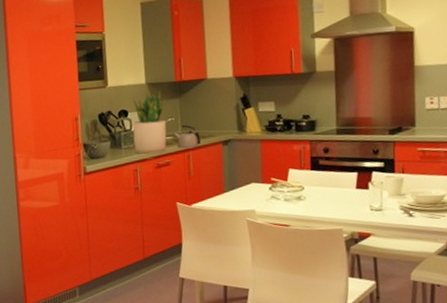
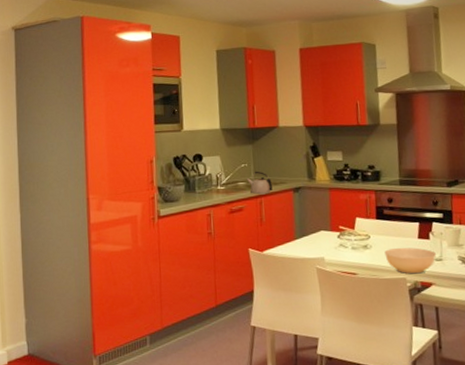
planter: present [132,89,167,155] -> none [206,135,240,200]
bowl: none [319,198,375,225] -> present [384,247,436,274]

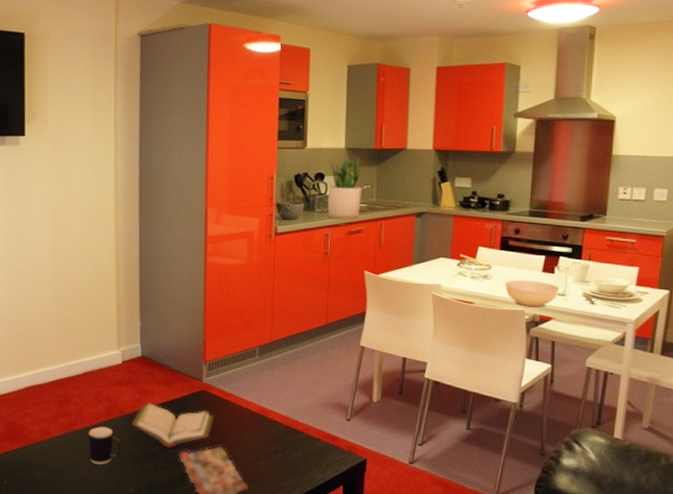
planter: none [206,135,240,200] -> present [327,155,363,220]
kettle: present [246,171,272,195] -> none [367,193,394,218]

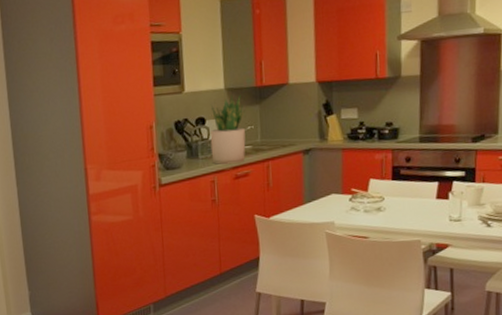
bowl: present [505,279,559,307] -> none [399,208,454,236]

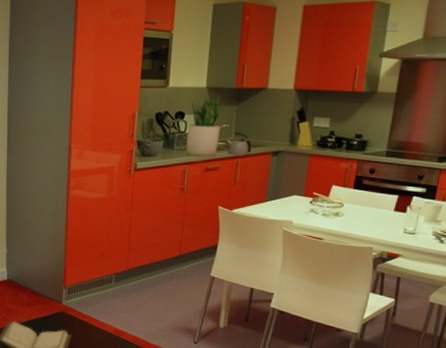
kettle: none [252,133,281,159] -> present [225,132,251,156]

